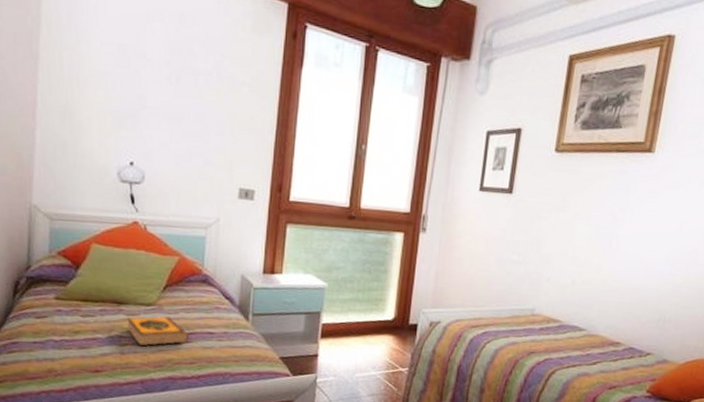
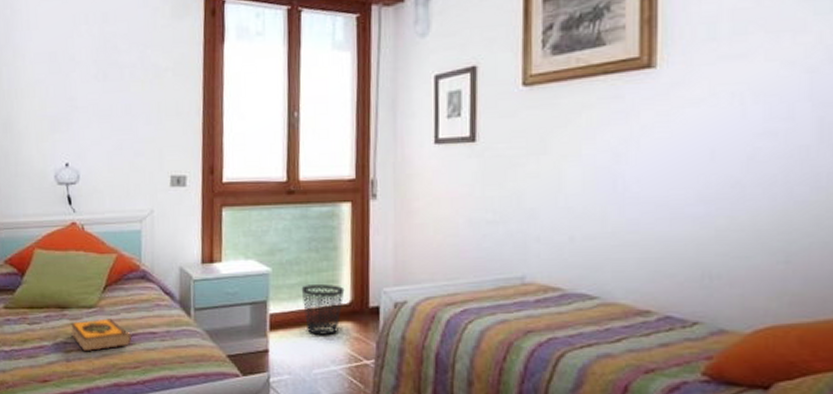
wastebasket: none [352,301,390,345] -> present [301,285,345,335]

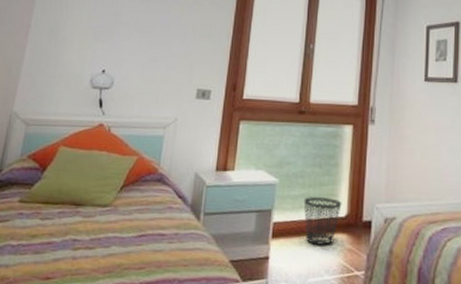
hardback book: present [71,318,132,352] -> none [82,217,141,251]

